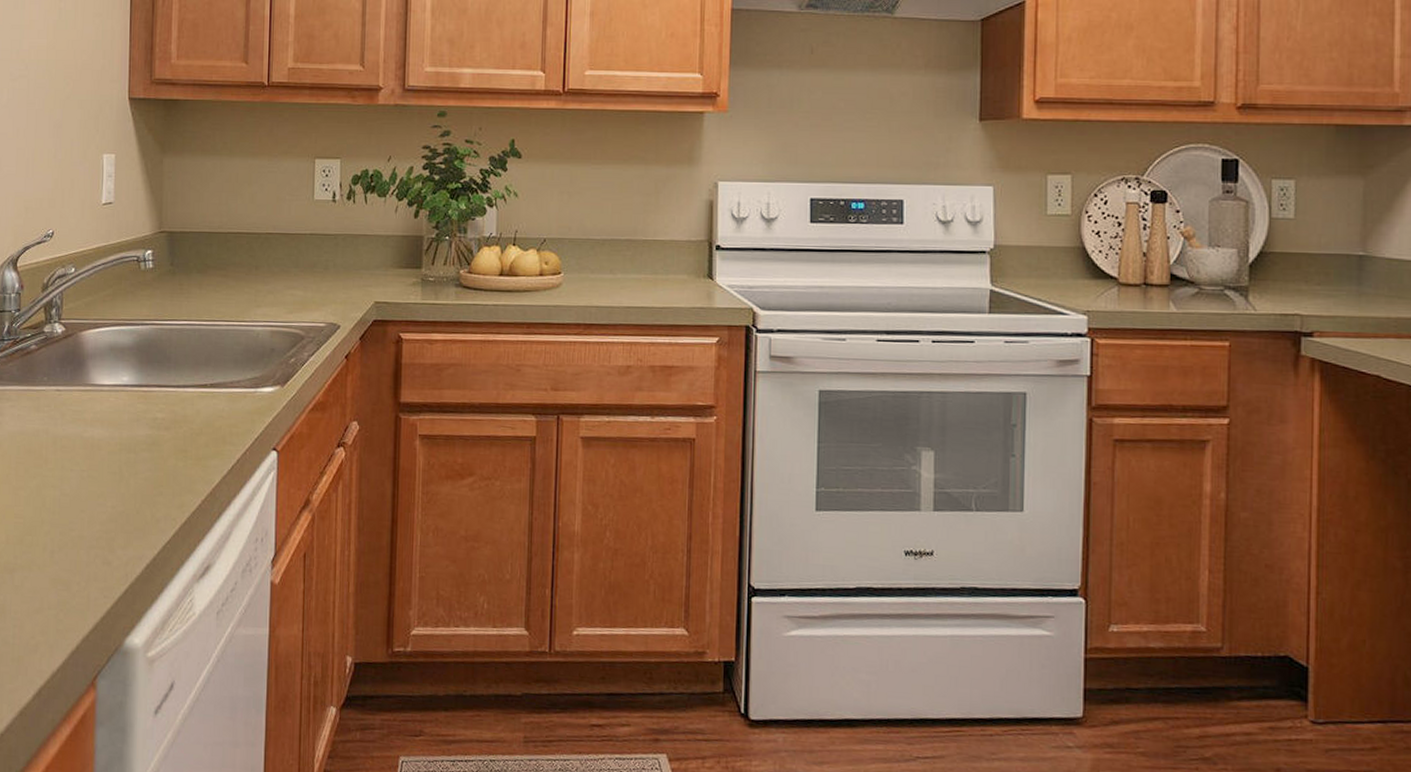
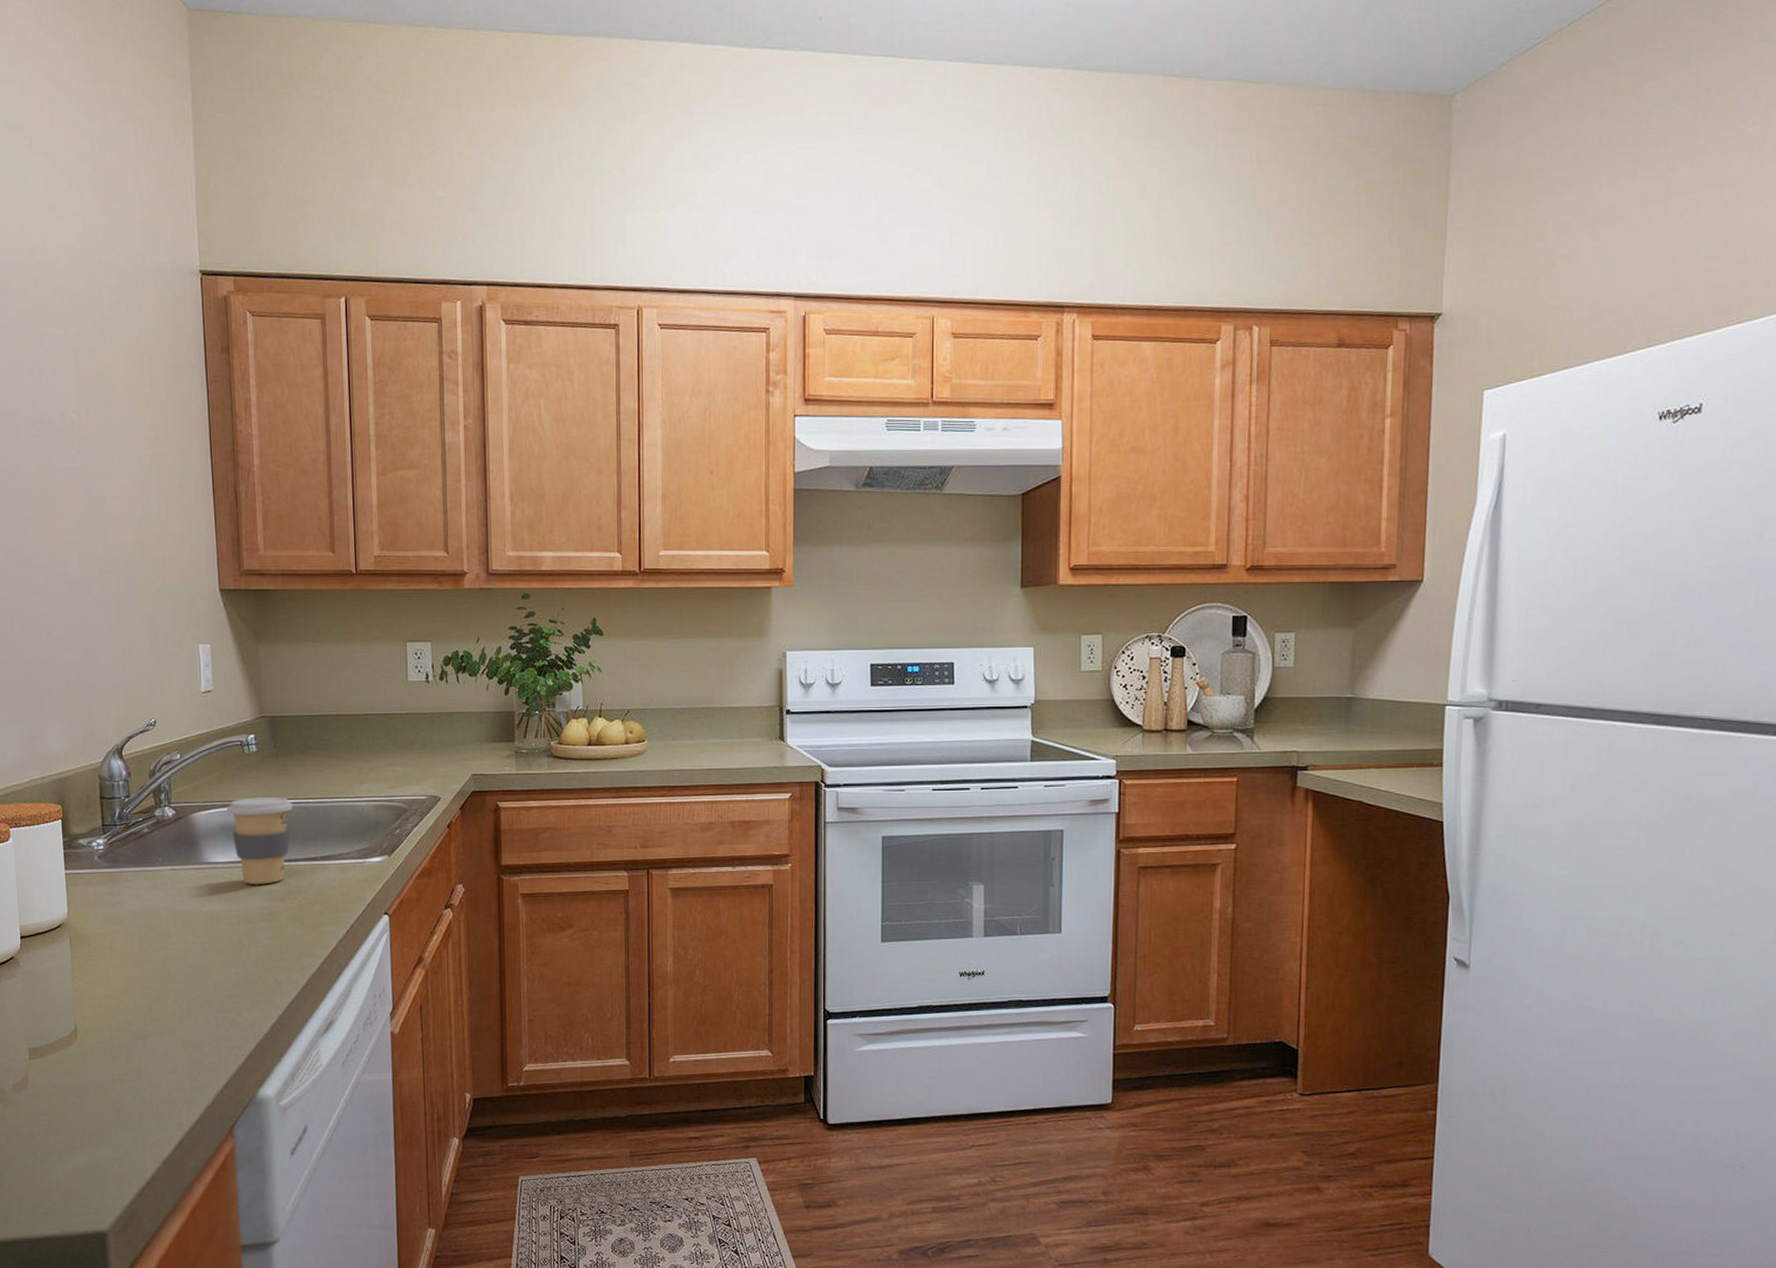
coffee cup: none [116,316,185,412] -> present [225,796,293,885]

